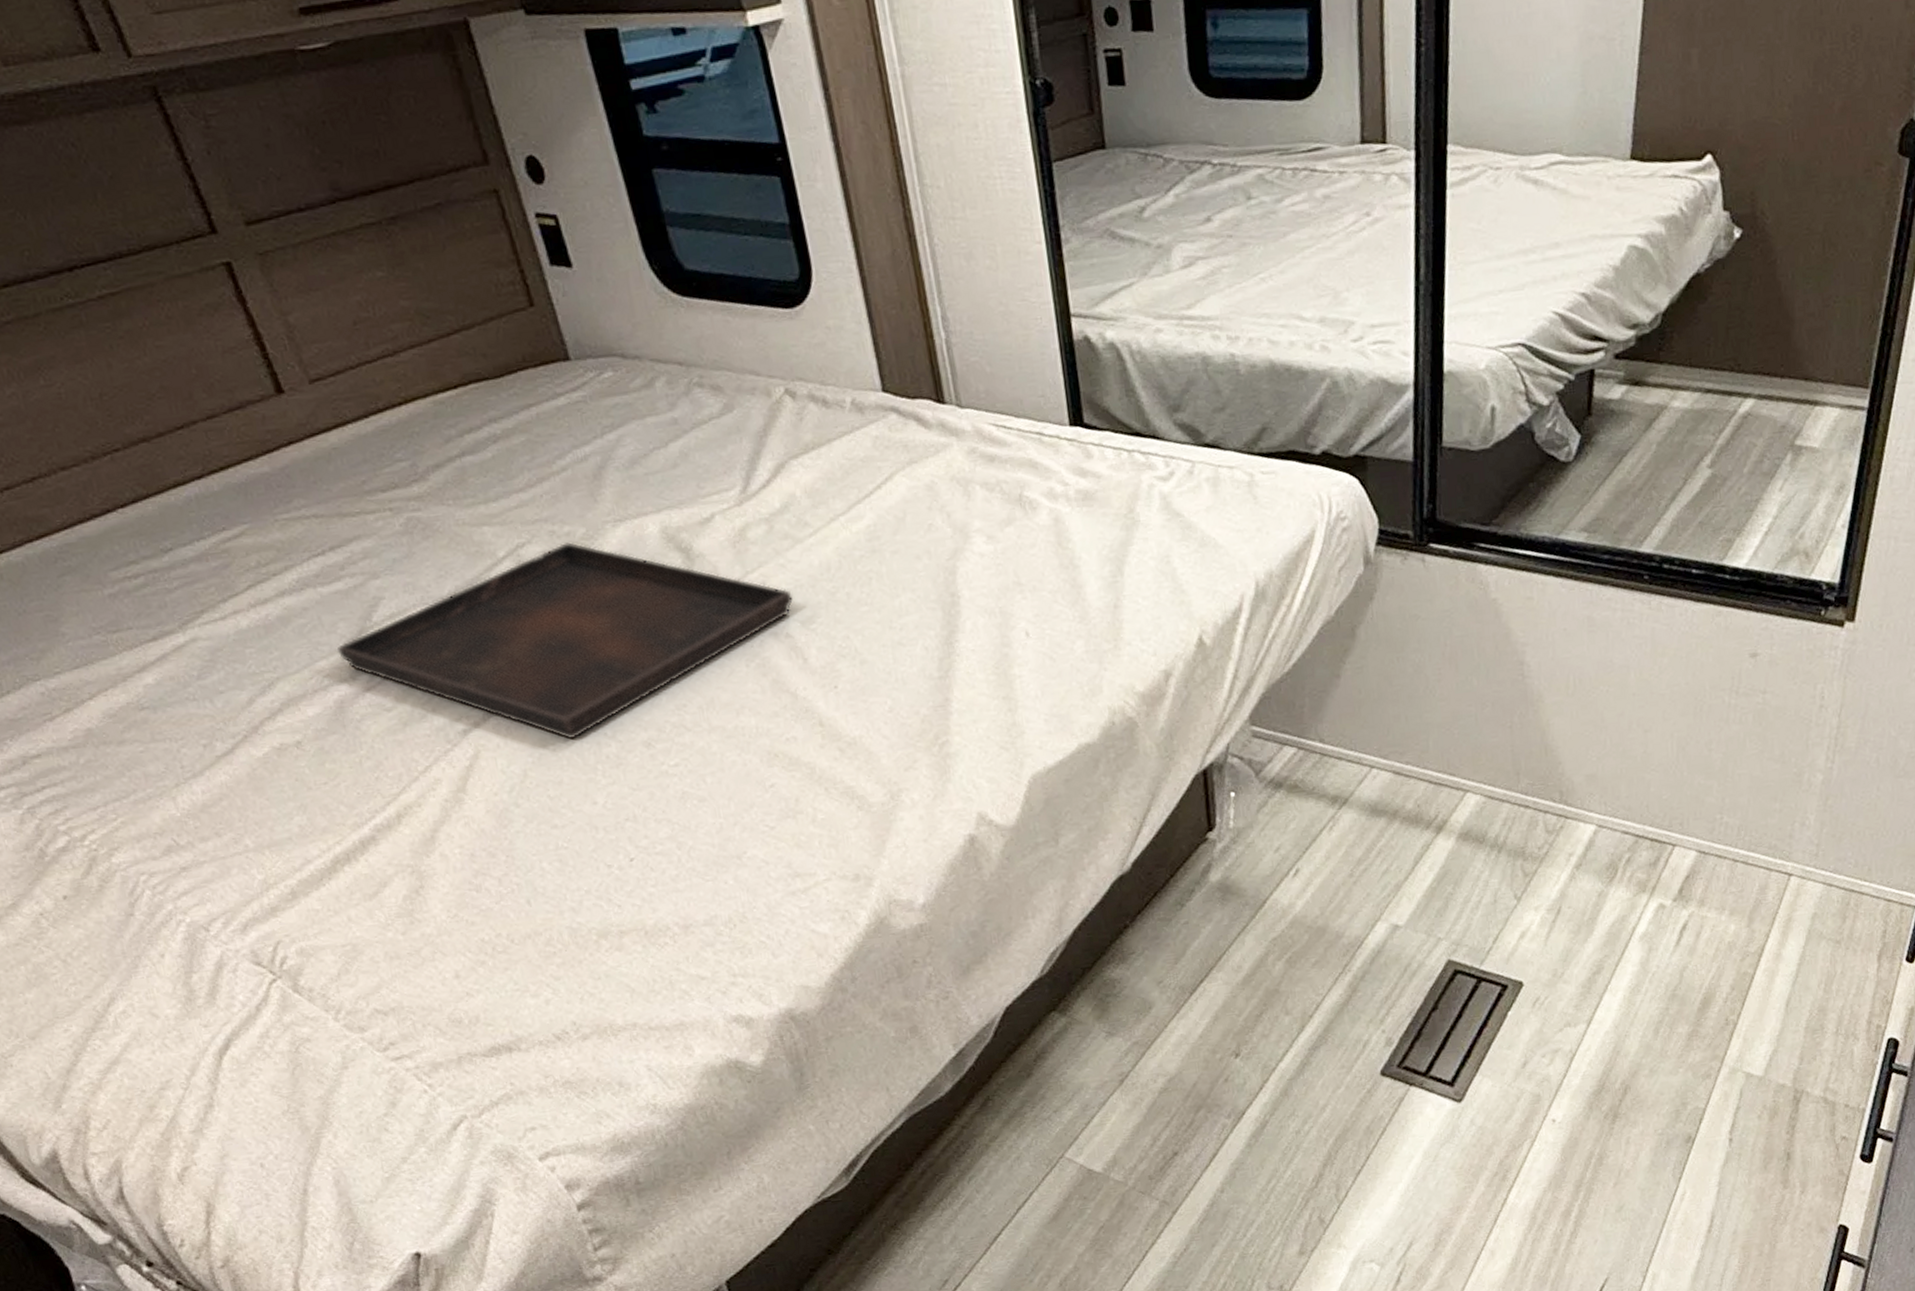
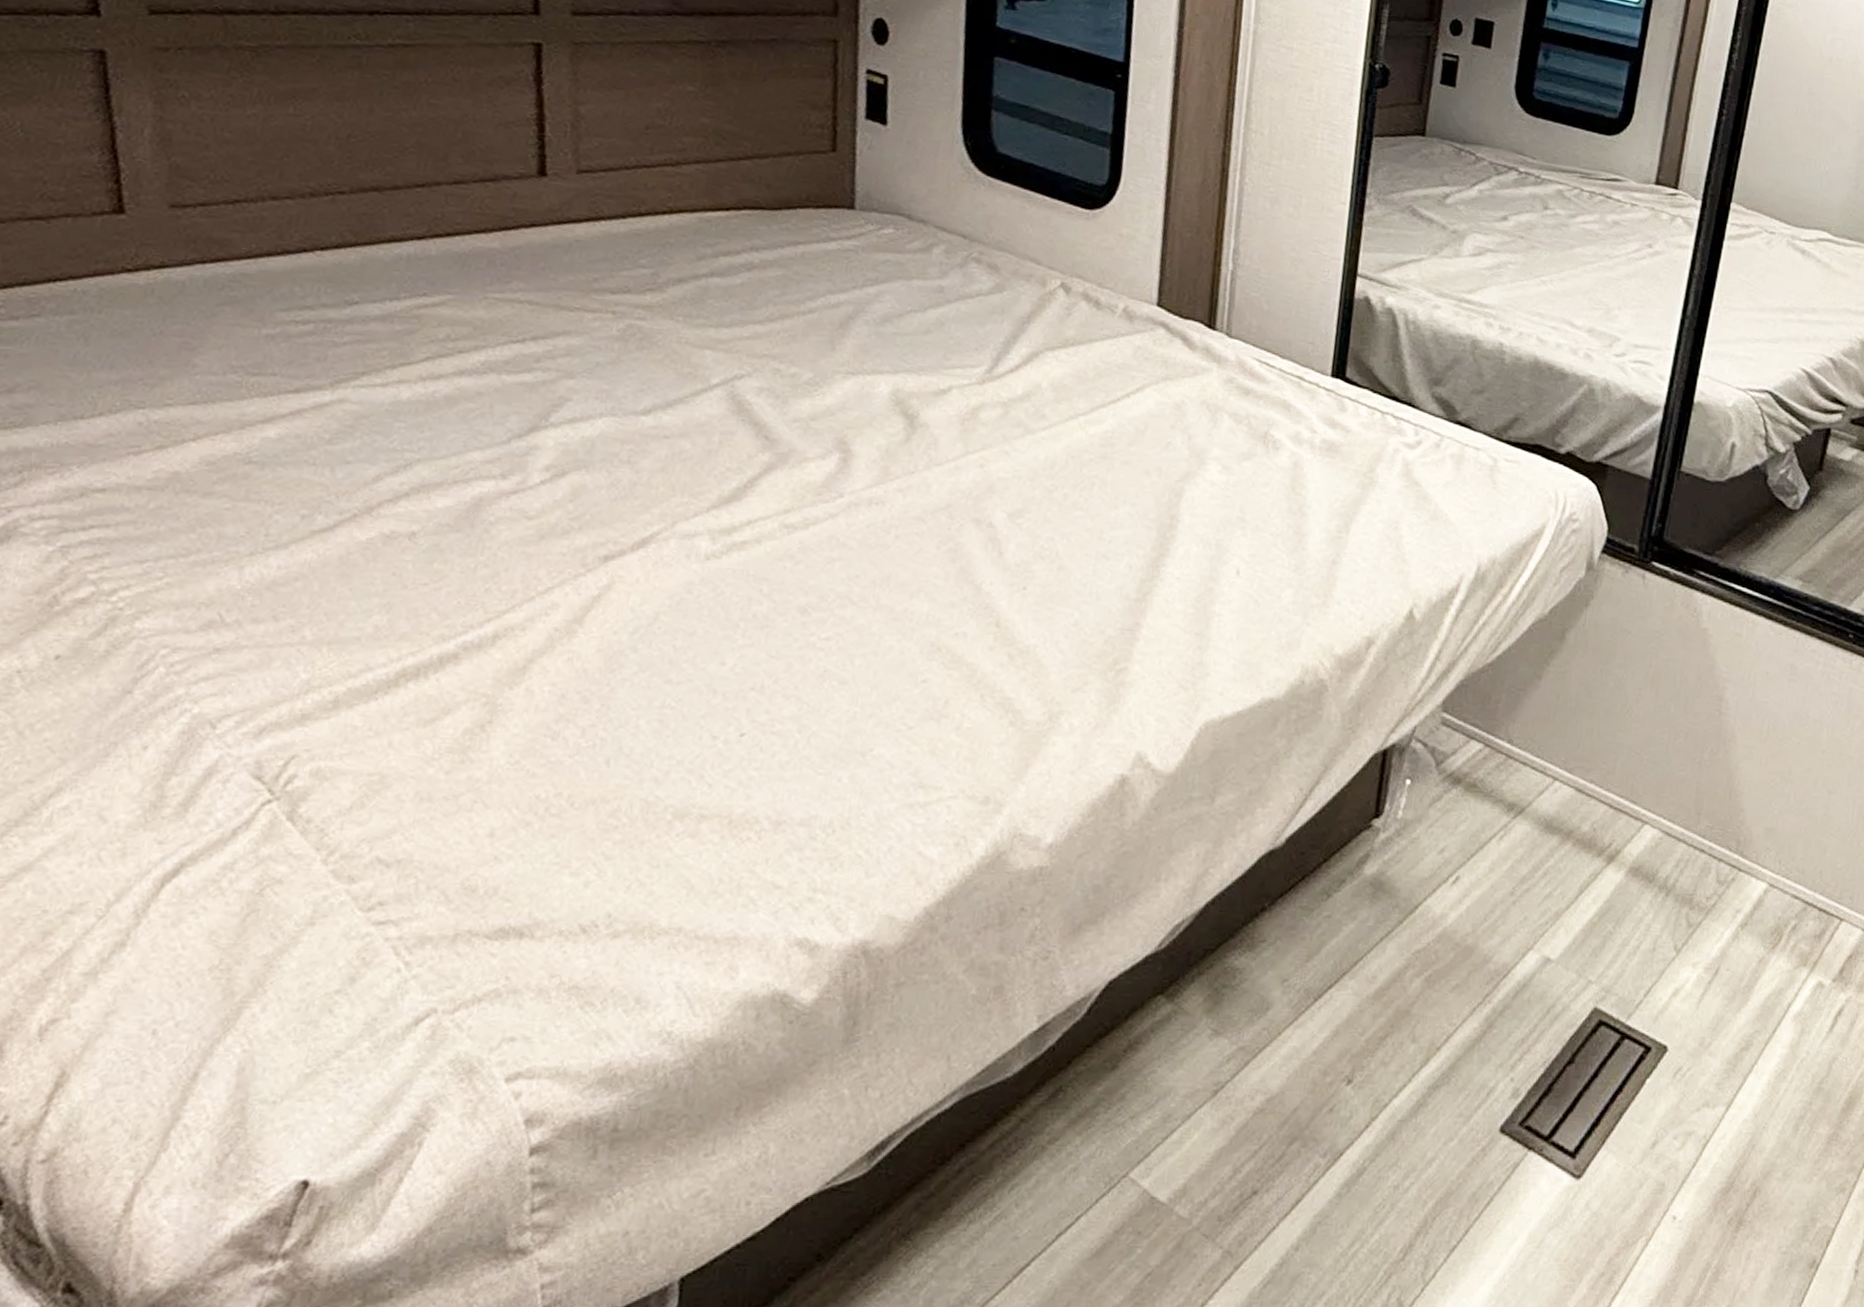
serving tray: present [337,542,793,740] -> none [496,383,1008,590]

